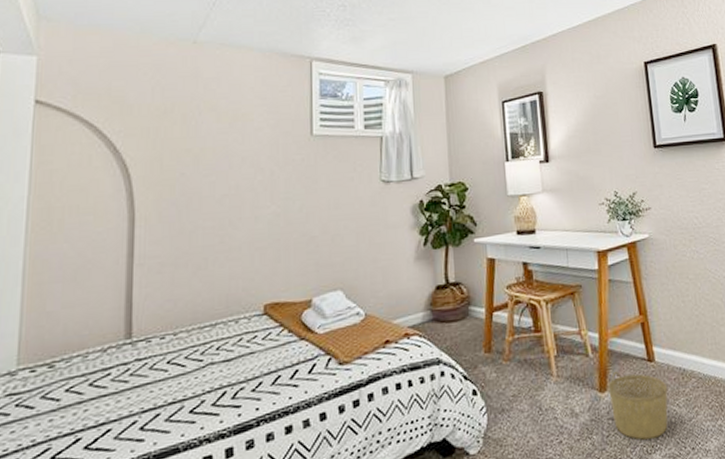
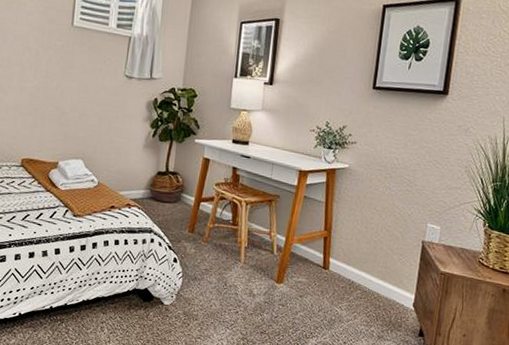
basket: present [608,370,668,440] -> none [283,269,335,328]

